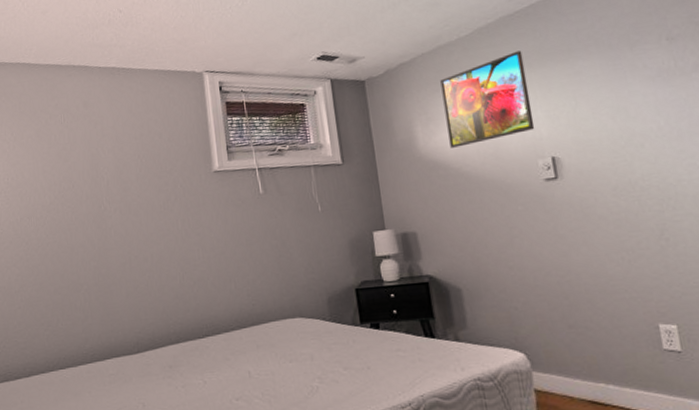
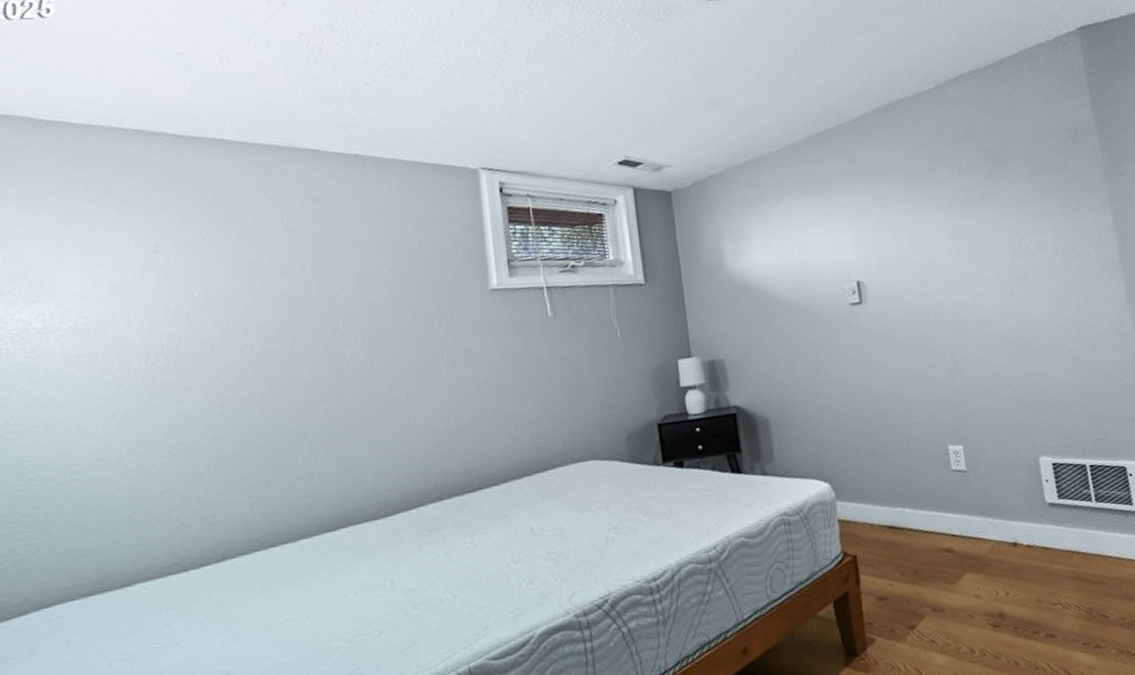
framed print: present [440,50,535,148] -> none [751,171,842,269]

